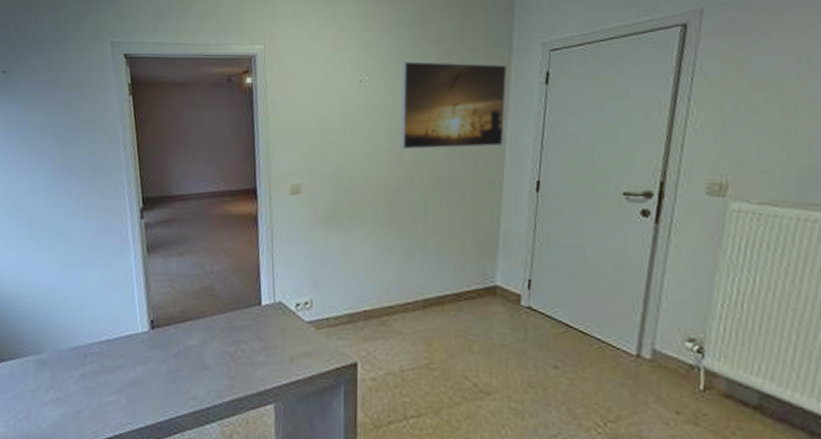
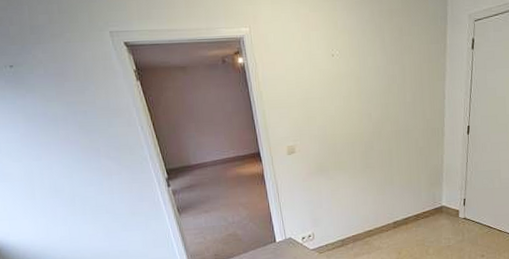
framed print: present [401,61,508,149] -> none [364,34,444,110]

